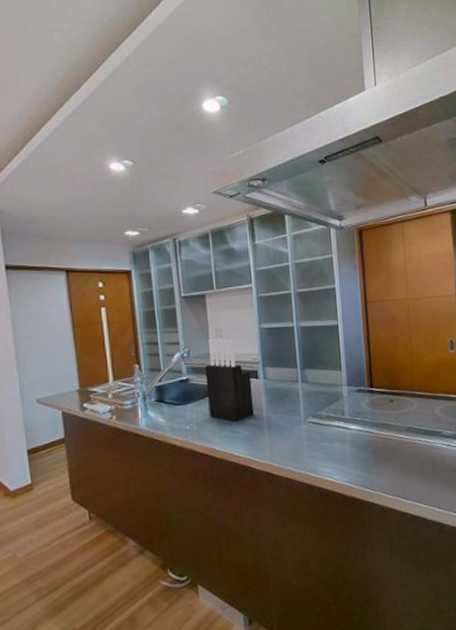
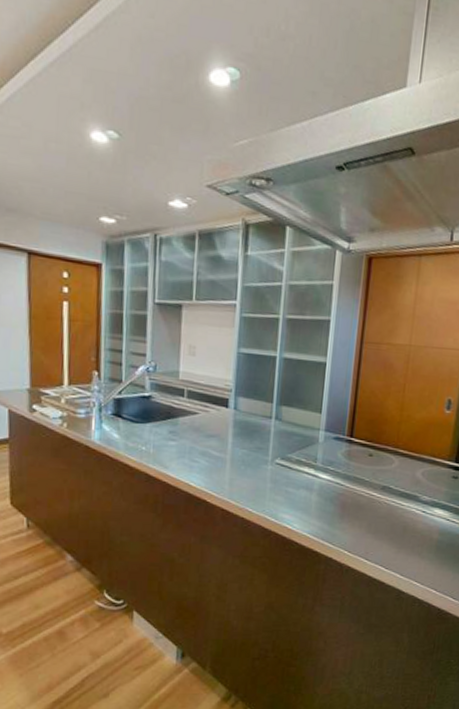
knife block: present [205,339,255,423] -> none [169,356,221,451]

